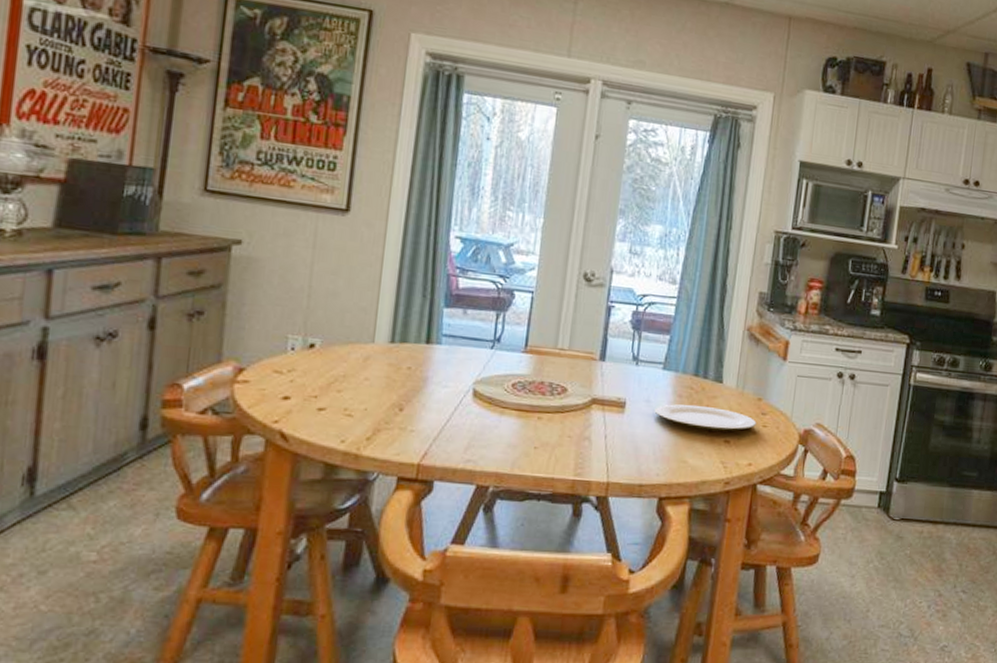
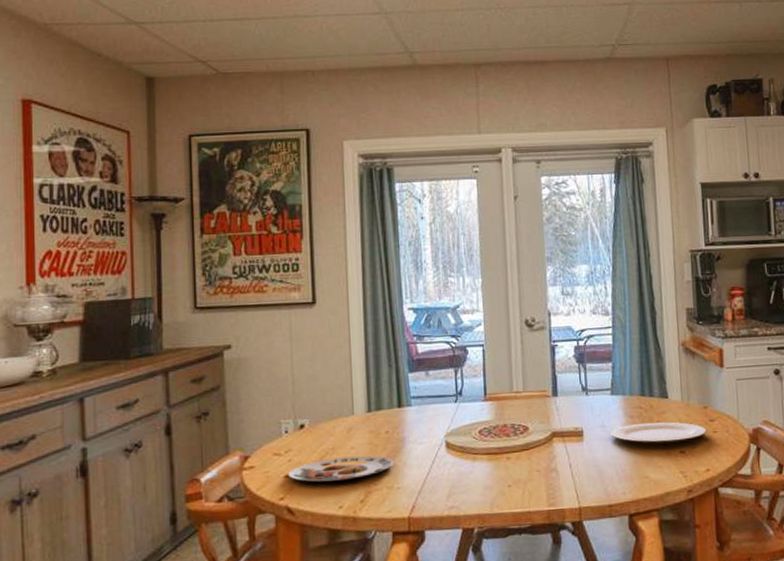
plate: none [288,386,412,413] -> present [288,455,394,482]

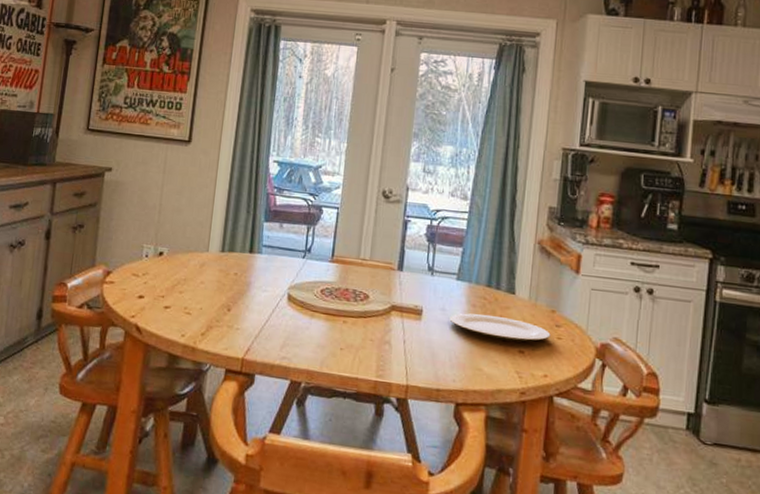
plate: present [288,455,394,482] -> none [142,288,238,312]

